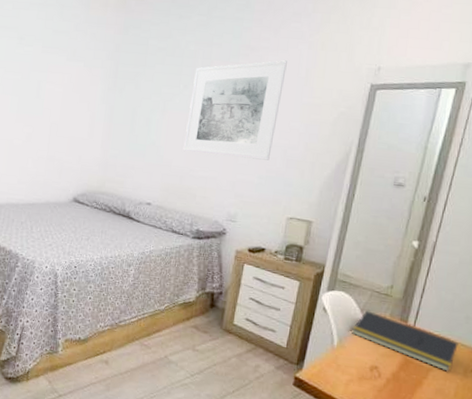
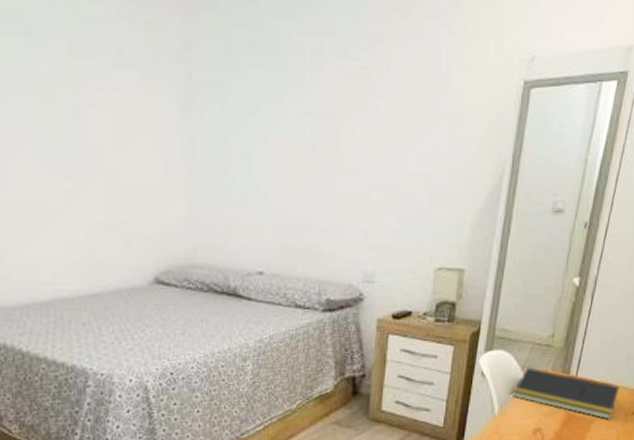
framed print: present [183,60,287,161] -> none [298,52,422,196]

